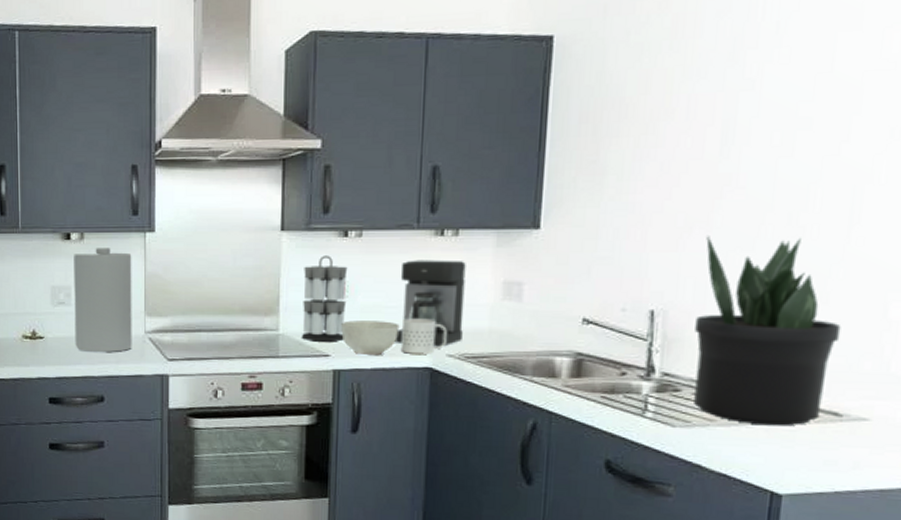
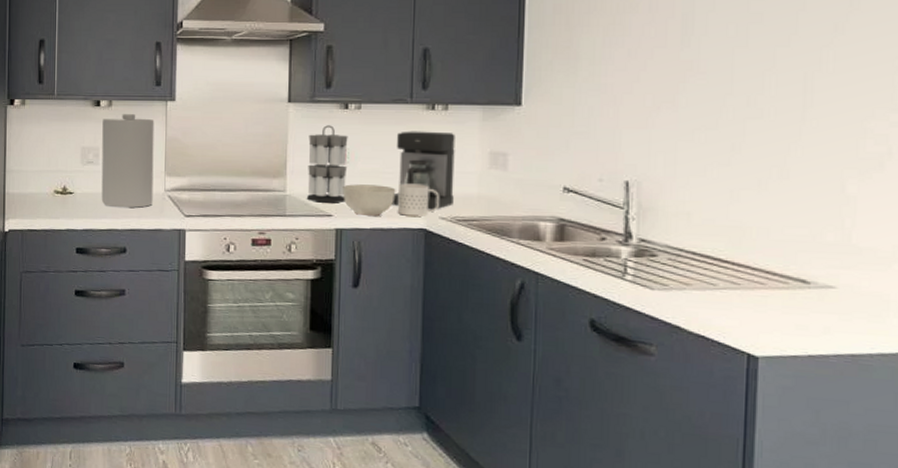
planter: present [694,236,841,425] -> none [667,115,803,291]

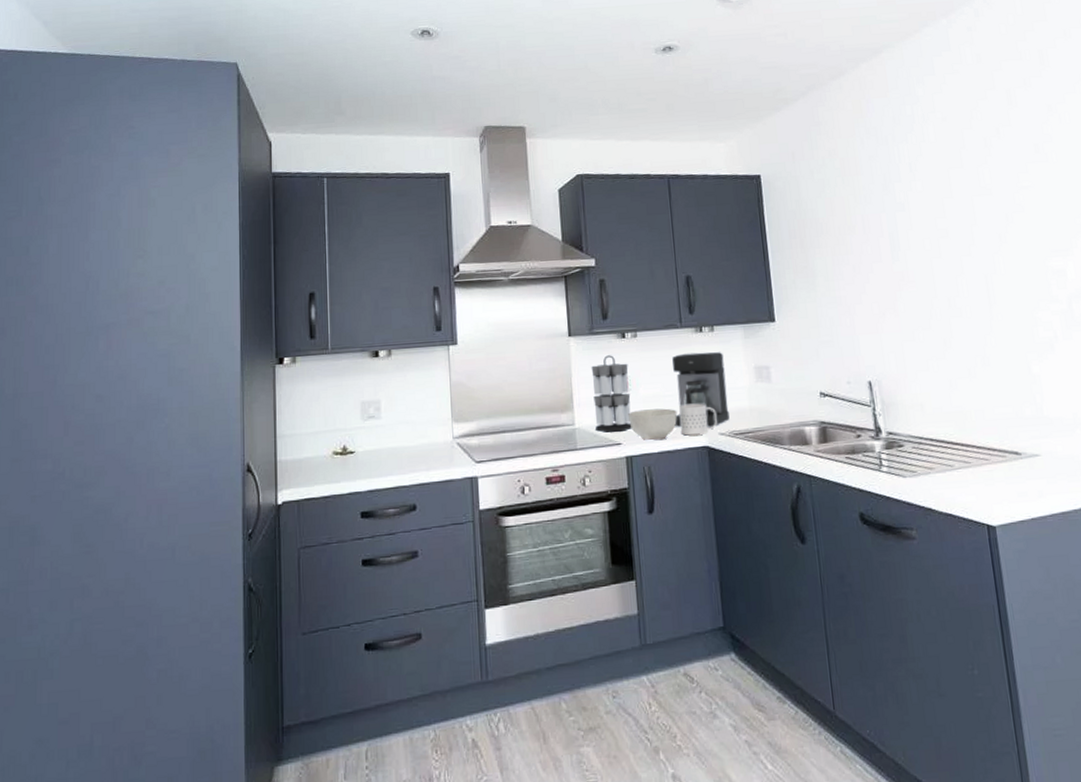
paper towel holder: present [101,114,154,209] -> none [382,362,441,463]

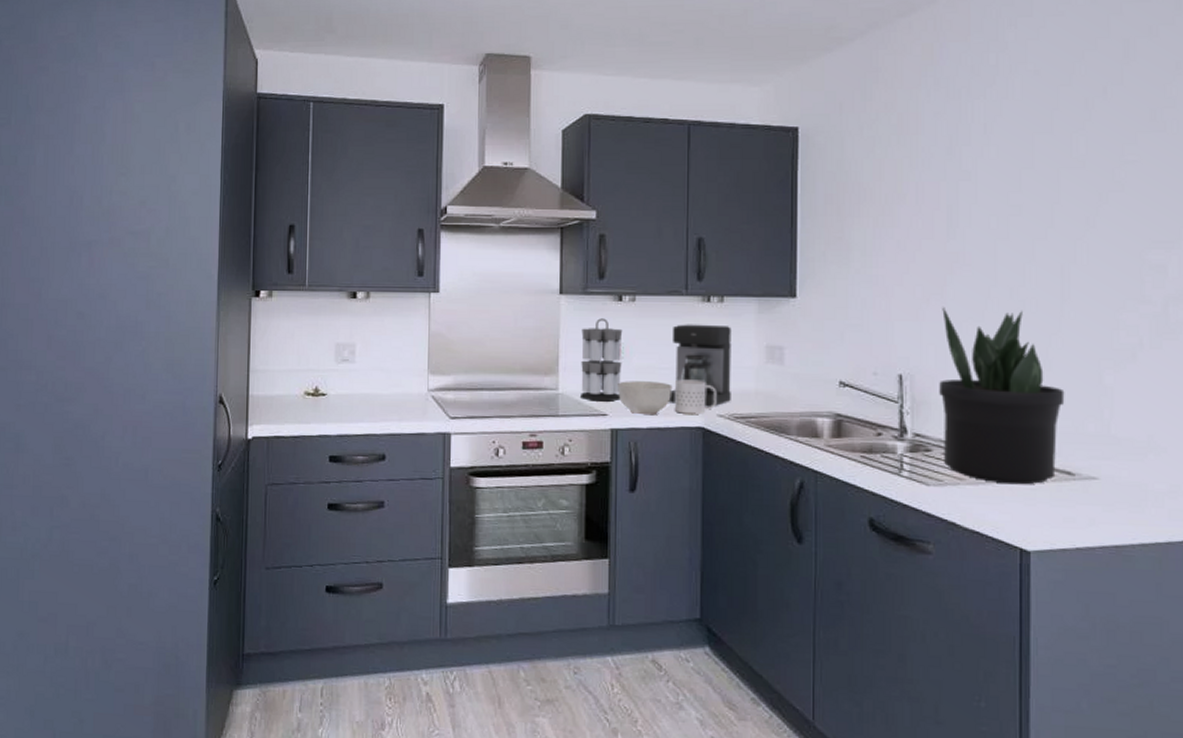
planter: none [896,316,1006,468] -> present [939,307,1065,484]

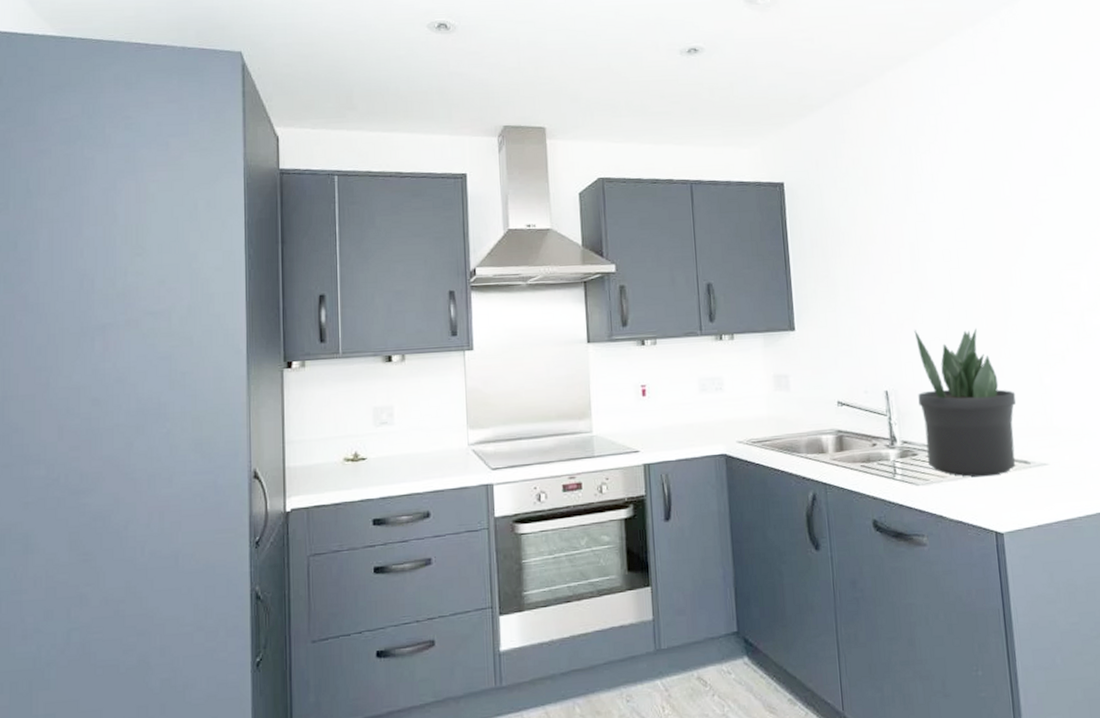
spice rack: present [579,318,623,402] -> none [610,362,650,440]
bowl: present [616,381,673,416] -> none [645,416,696,449]
coffee maker: present [668,324,731,407] -> none [692,360,748,435]
mug: present [674,379,716,414] -> none [697,411,735,444]

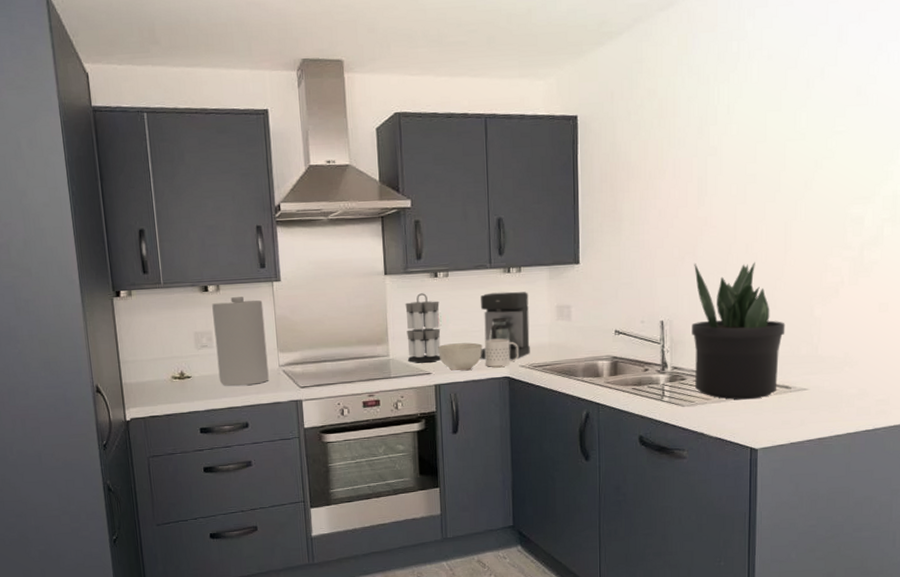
paper towel holder: none [395,367,456,470] -> present [212,297,269,387]
spice rack: none [610,362,650,440] -> present [405,293,441,363]
bowl: none [645,416,696,449] -> present [437,342,483,371]
coffee maker: none [692,360,748,435] -> present [480,291,530,360]
mug: none [697,411,735,444] -> present [484,338,519,367]

